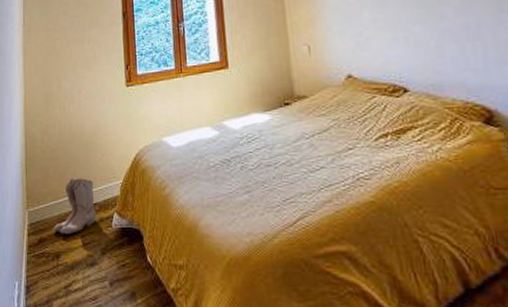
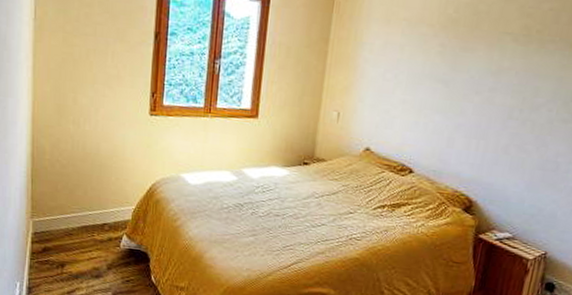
boots: present [53,177,97,234] -> none [59,195,106,248]

